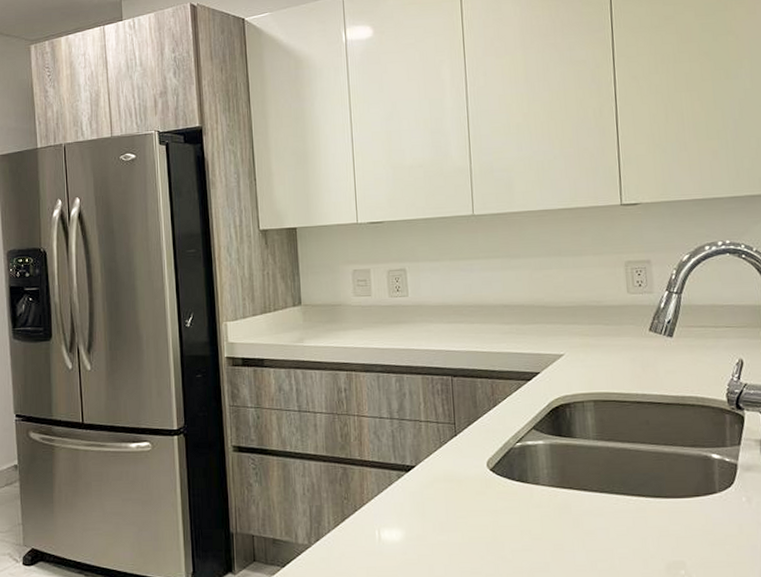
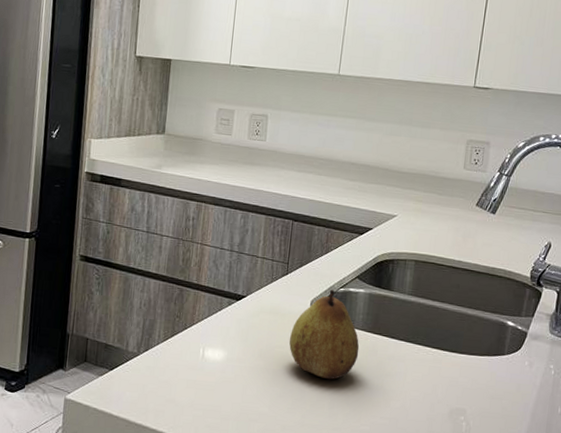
fruit: none [470,445,551,547] -> present [289,289,360,380]

